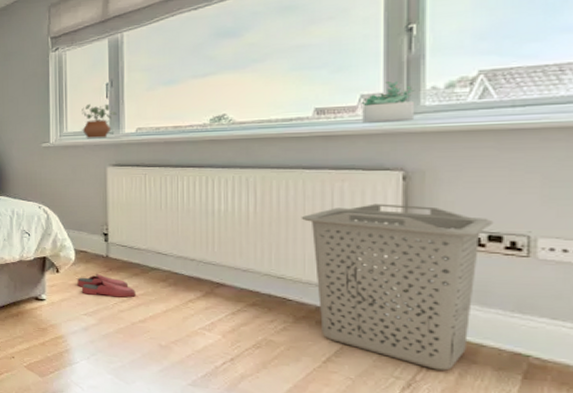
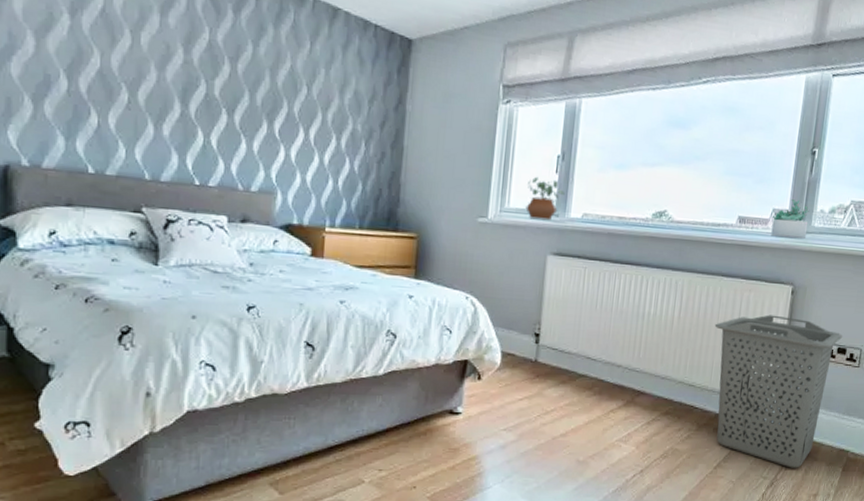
slippers: present [77,273,136,298] -> none [500,380,561,409]

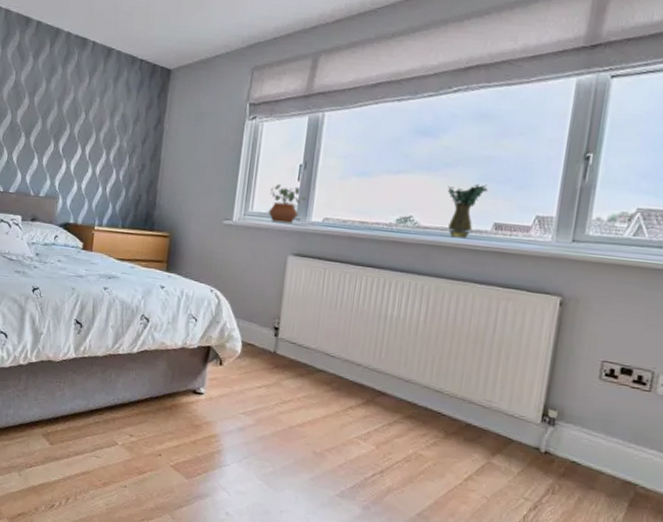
vase: none [698,177,733,233] -> present [447,183,488,239]
laundry basket: present [714,315,843,468] -> none [465,326,628,495]
succulent plant: present [771,199,810,240] -> none [533,206,583,249]

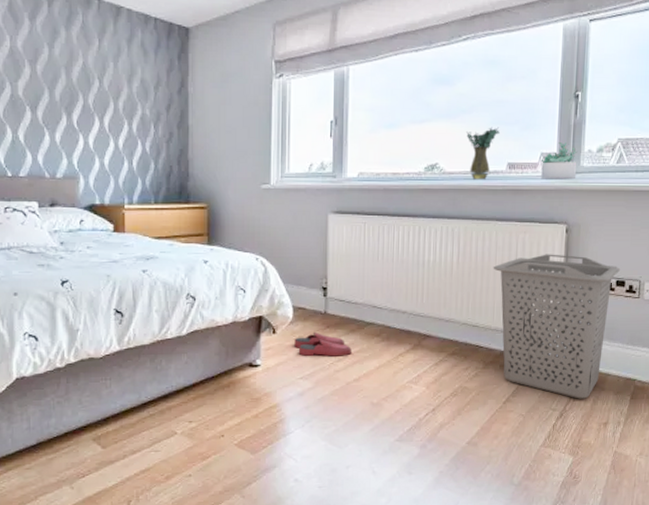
slippers: none [239,369,298,399] -> present [294,331,351,357]
potted plant: present [268,183,307,224] -> none [305,142,340,182]
laundry basket: none [465,326,628,495] -> present [493,254,621,399]
succulent plant: none [533,206,583,249] -> present [541,142,578,180]

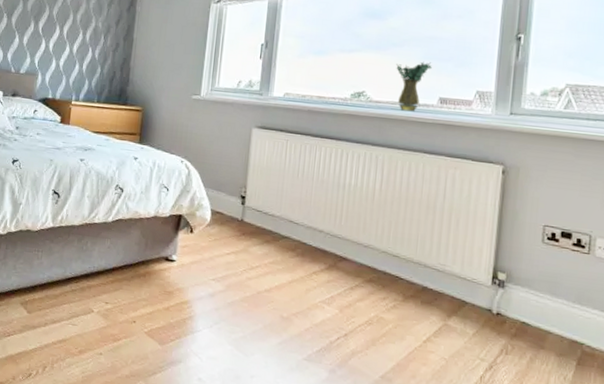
slippers: present [294,331,351,357] -> none [209,237,265,265]
laundry basket: present [493,254,621,399] -> none [418,193,567,355]
succulent plant: present [541,142,578,180] -> none [475,82,519,121]

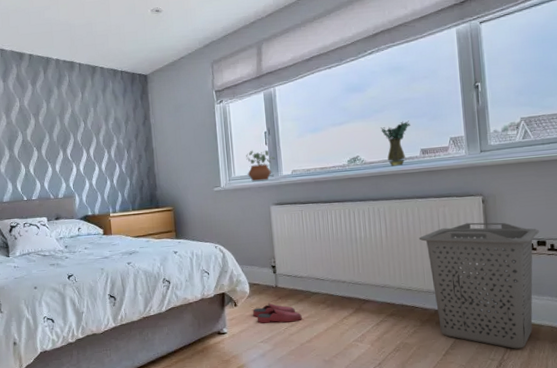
slippers: none [209,237,265,265] -> present [253,303,302,323]
potted plant: none [233,61,268,99] -> present [246,150,275,182]
laundry basket: none [418,193,567,355] -> present [418,222,540,349]

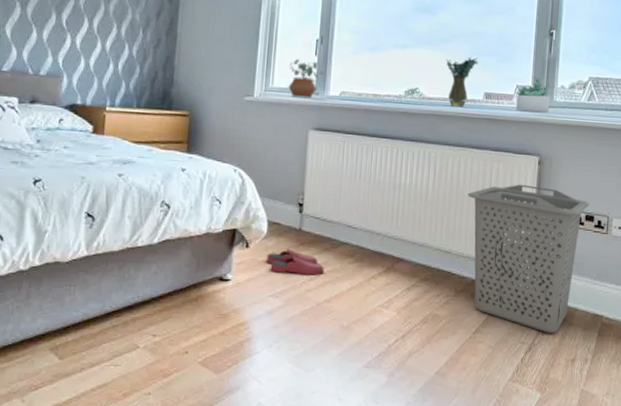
succulent plant: none [452,127,486,160] -> present [516,77,551,114]

